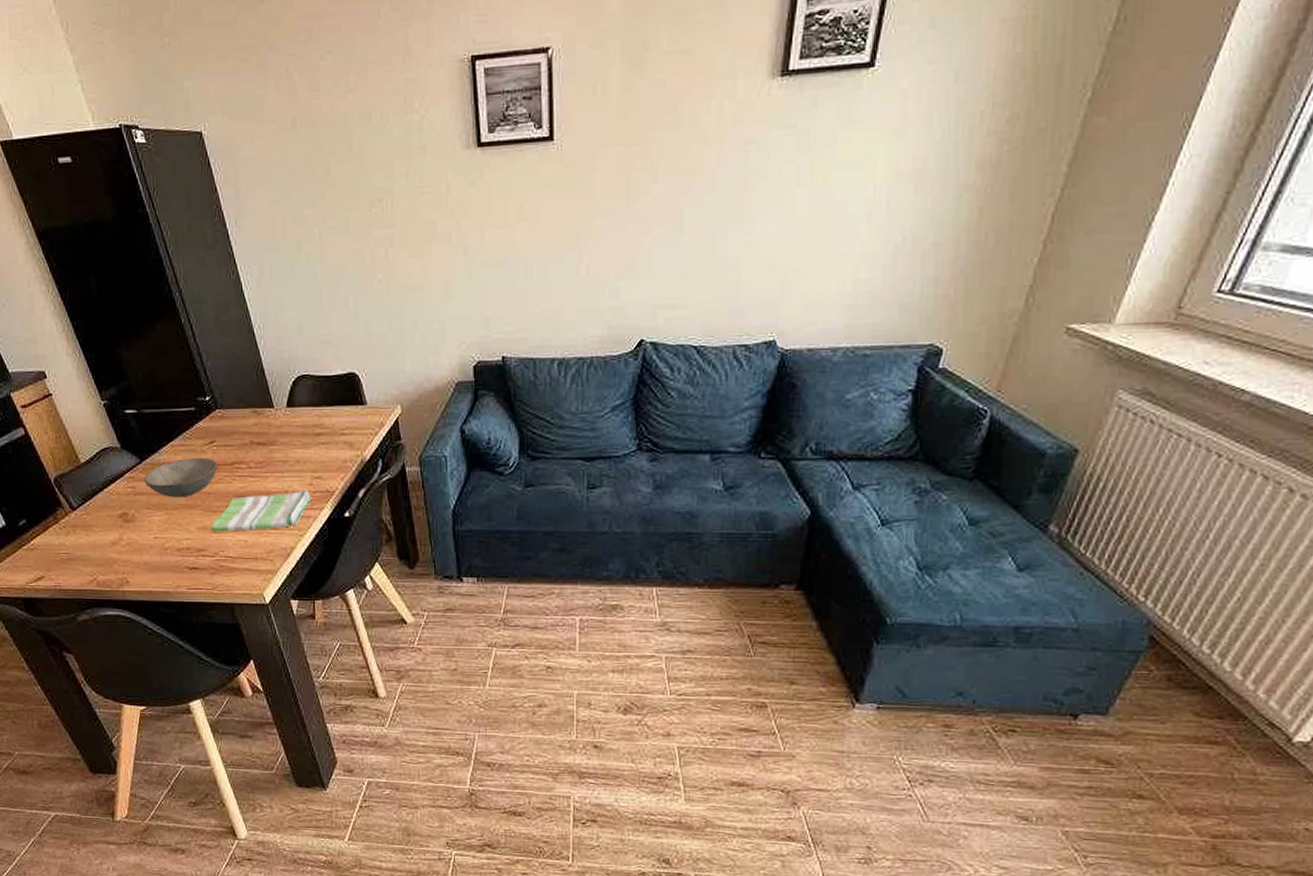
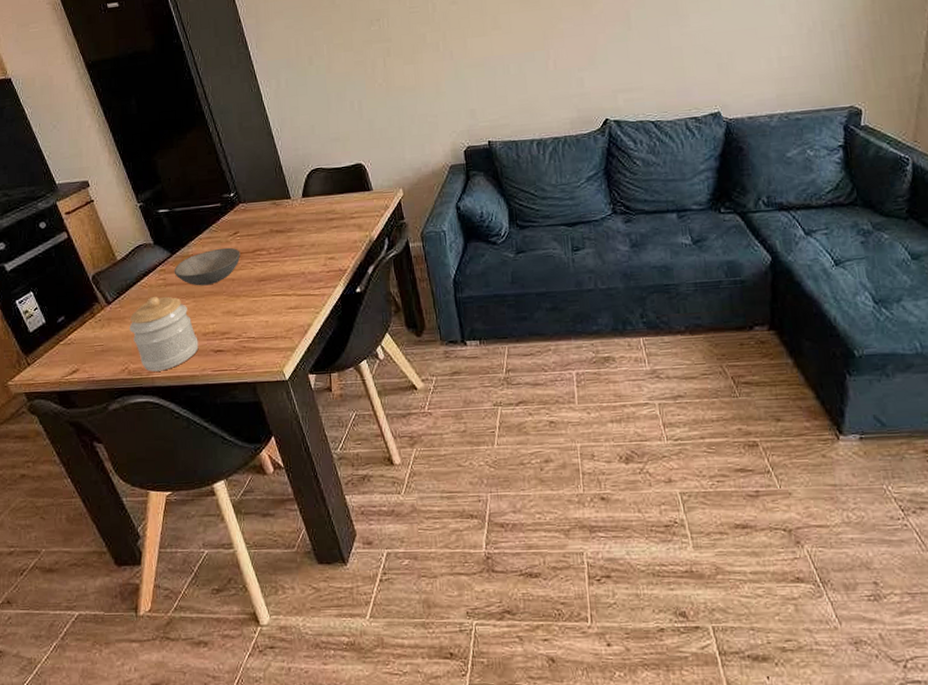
jar: none [97,506,172,585] -> present [129,297,199,372]
dish towel: present [210,490,312,532] -> none [234,270,326,315]

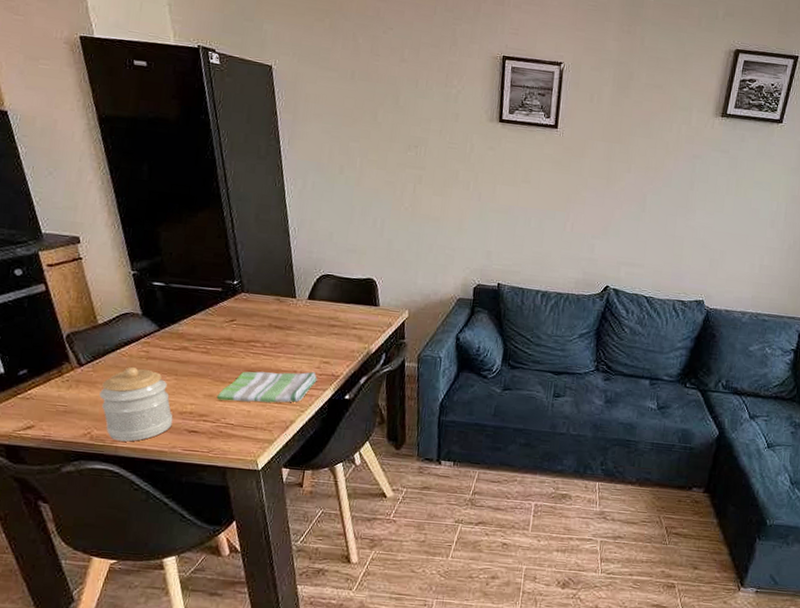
soup bowl: present [174,247,241,286] -> none [159,332,234,366]
dish towel: none [234,270,326,315] -> present [216,371,317,403]

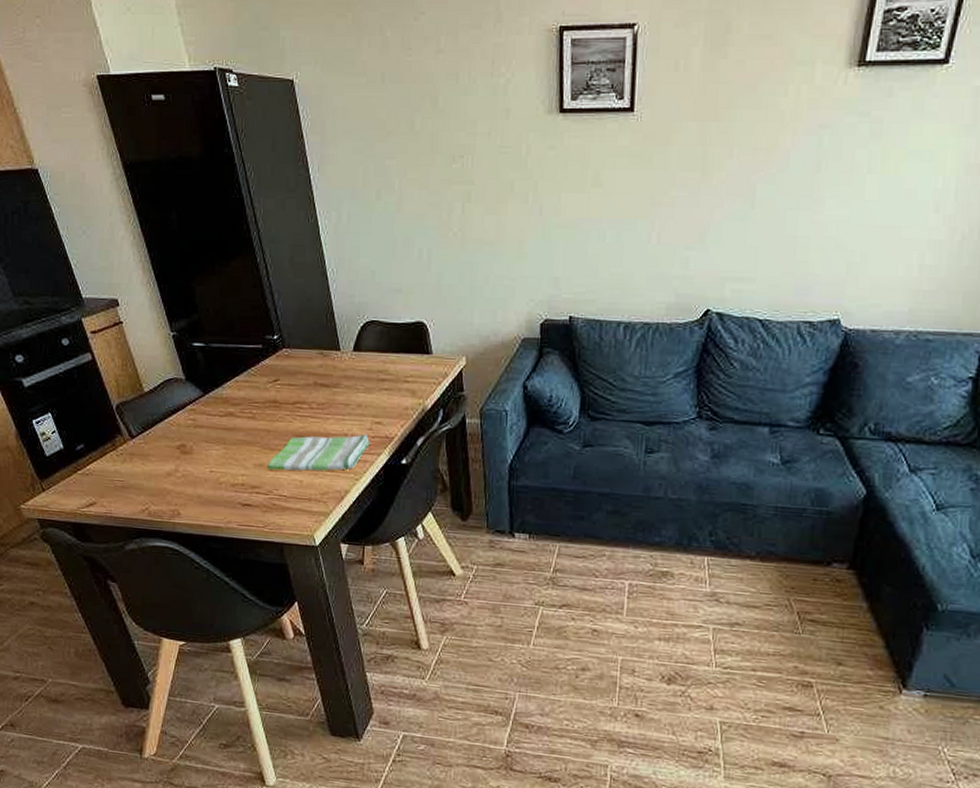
jar: present [99,367,173,442] -> none [153,437,226,518]

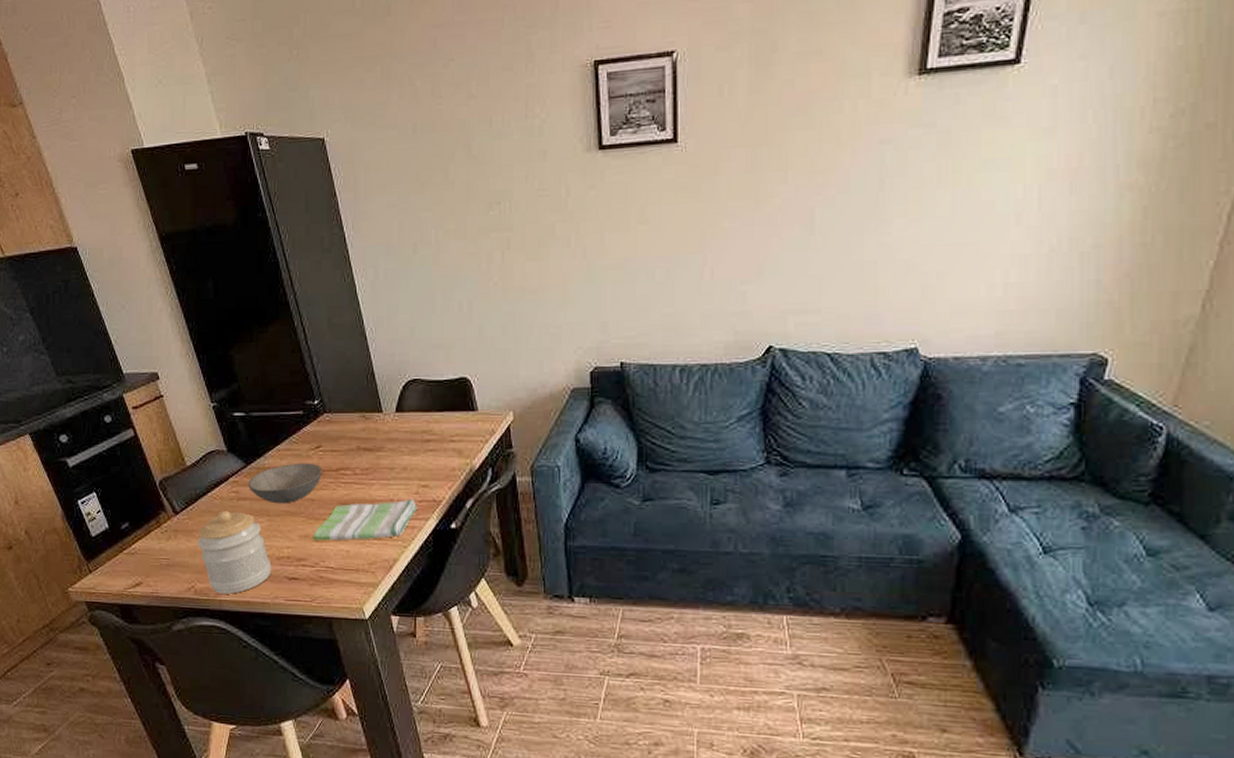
jar: none [153,437,226,518] -> present [198,511,272,594]
soup bowl: none [205,394,279,434] -> present [248,462,322,504]

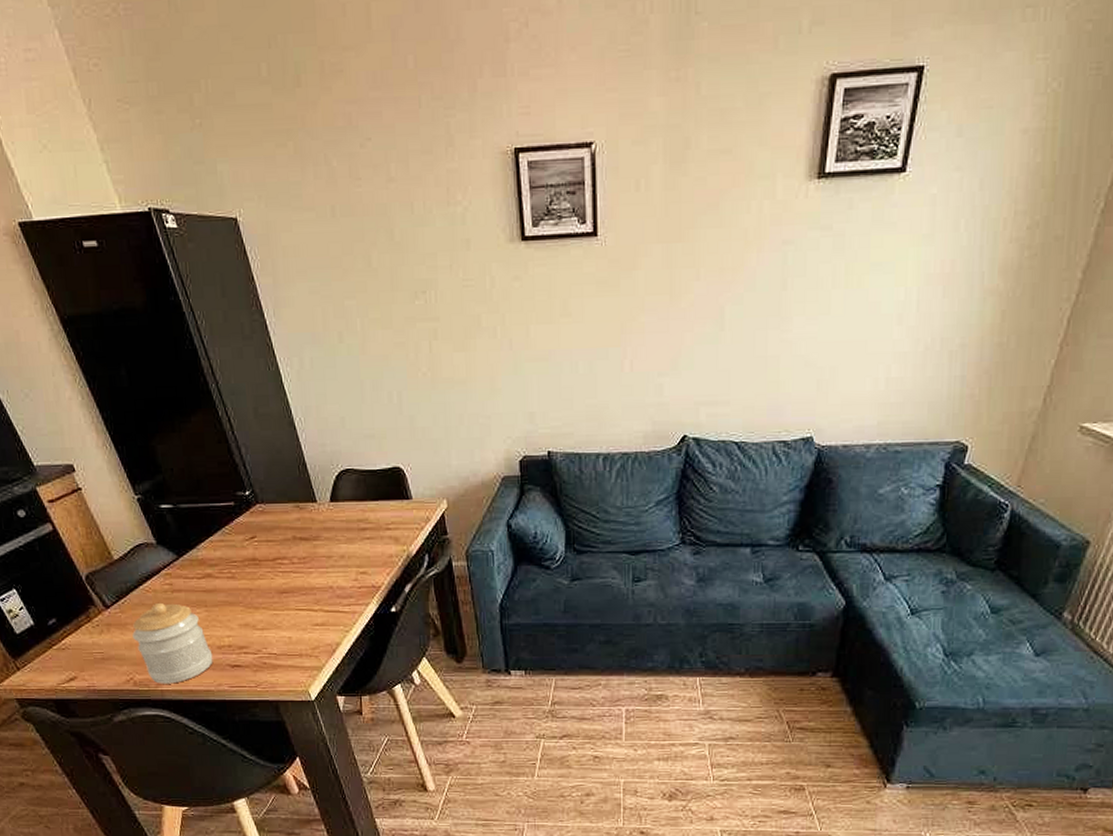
soup bowl: present [248,462,322,504] -> none [181,553,259,594]
dish towel: present [312,499,417,541] -> none [252,585,357,629]

